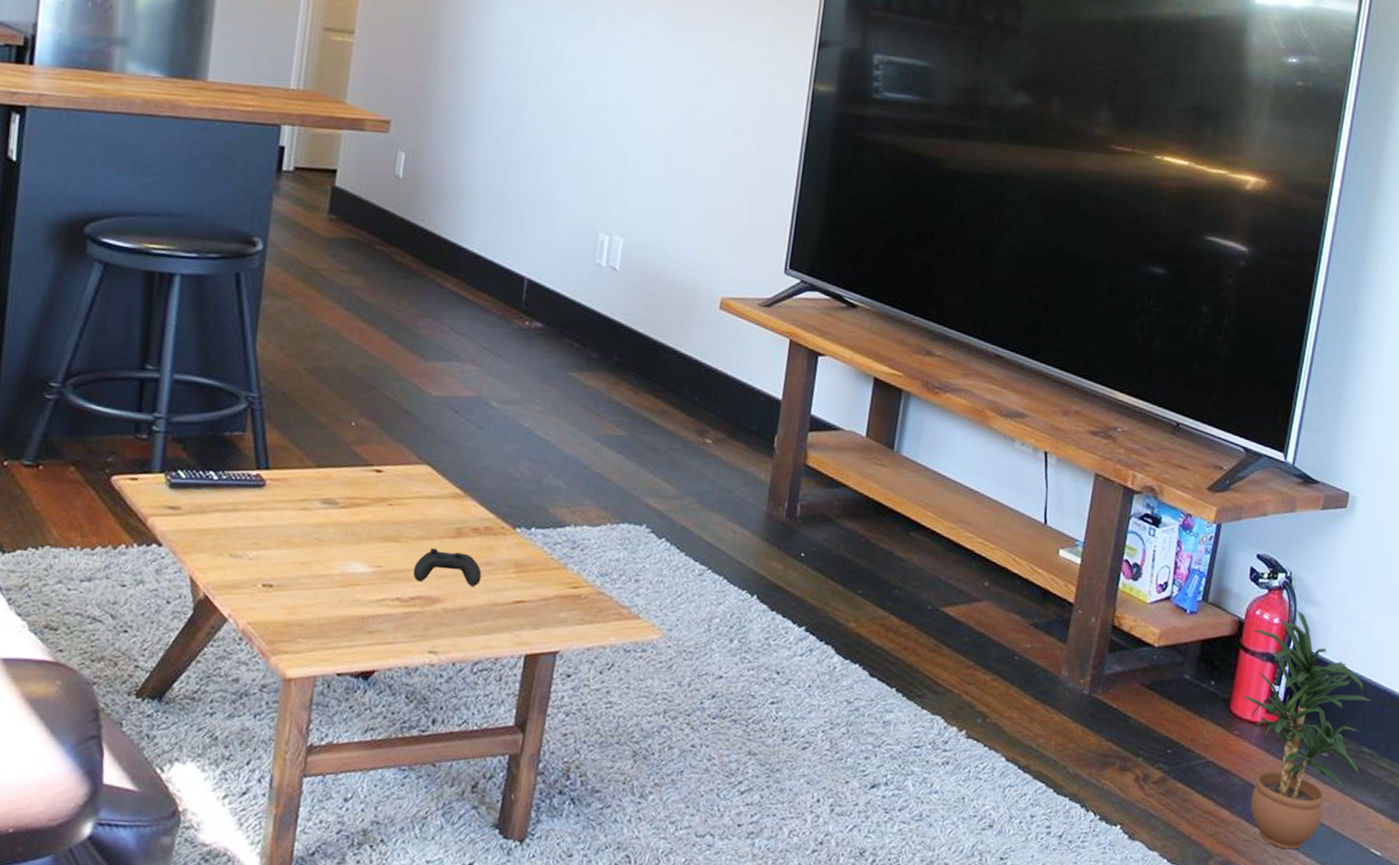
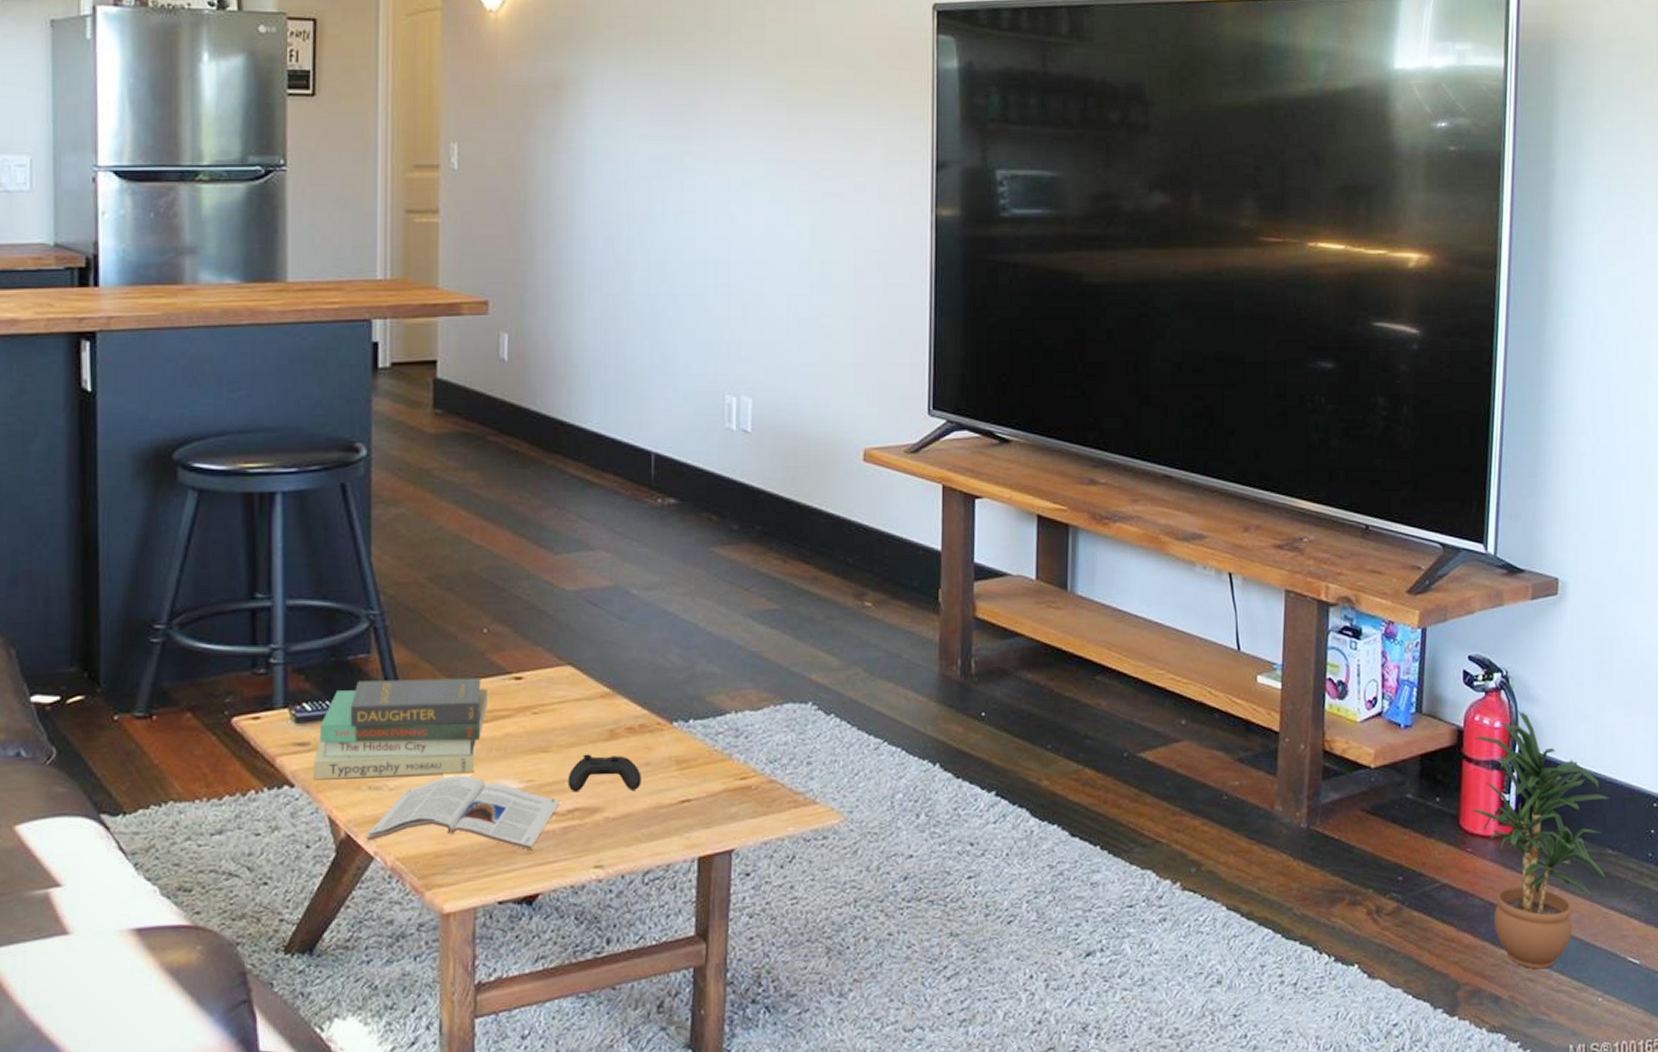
books: none [180,456,349,553] -> present [314,677,487,780]
magazine: none [222,552,404,629] -> present [366,774,560,850]

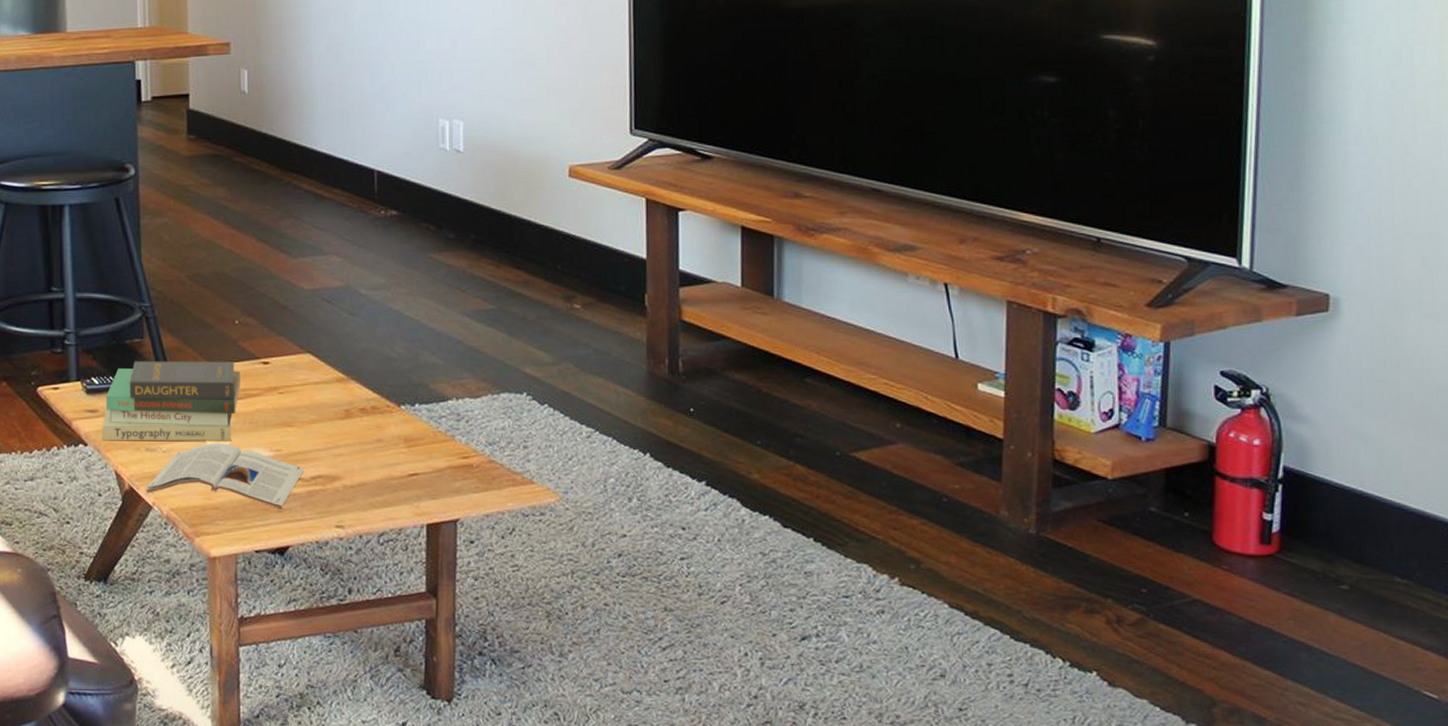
gaming controller: present [568,754,641,793] -> none [310,430,374,463]
potted plant: present [1472,710,1610,970] -> none [1227,429,1398,694]

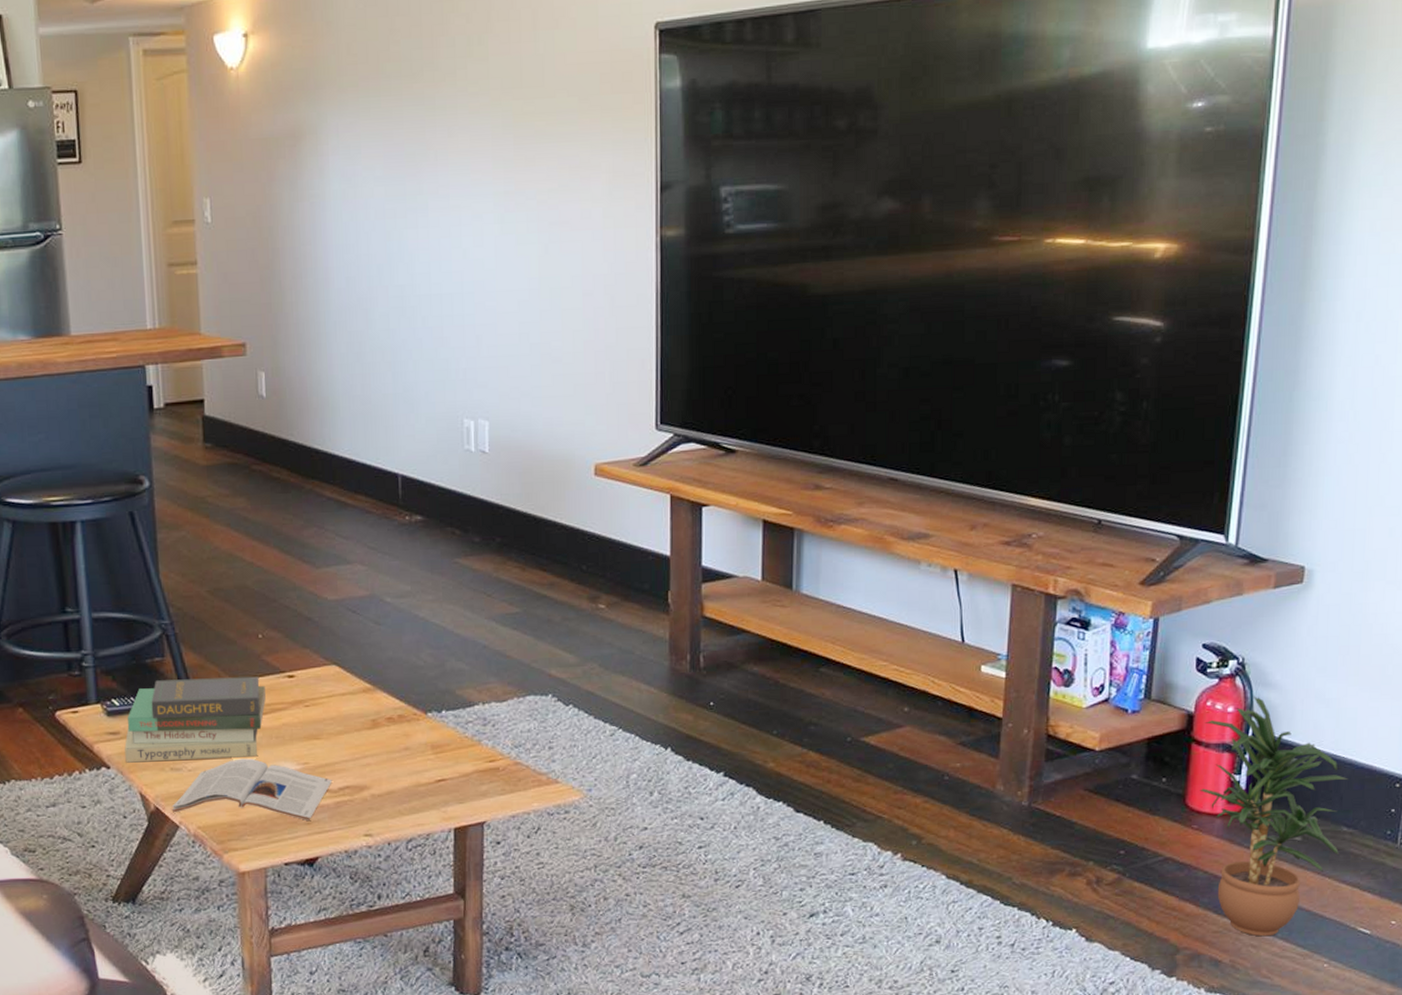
potted plant: none [1227,429,1398,694] -> present [1199,696,1349,937]

